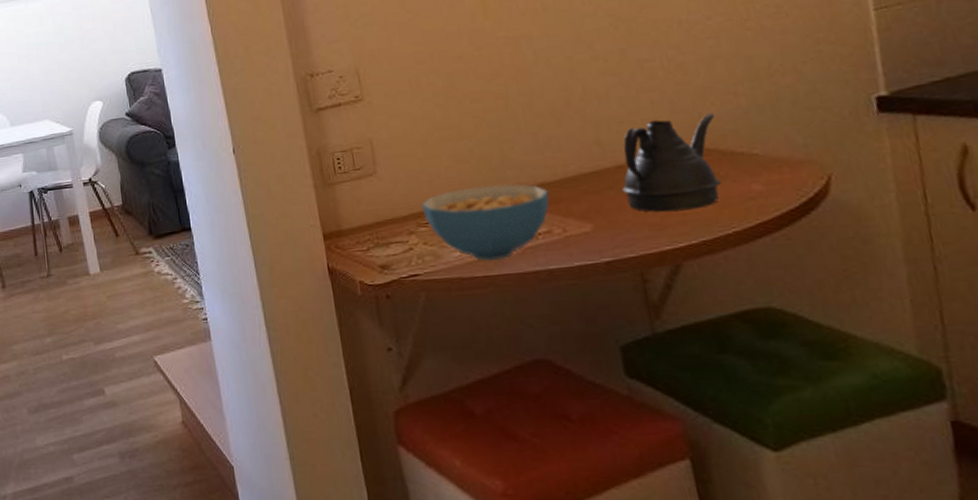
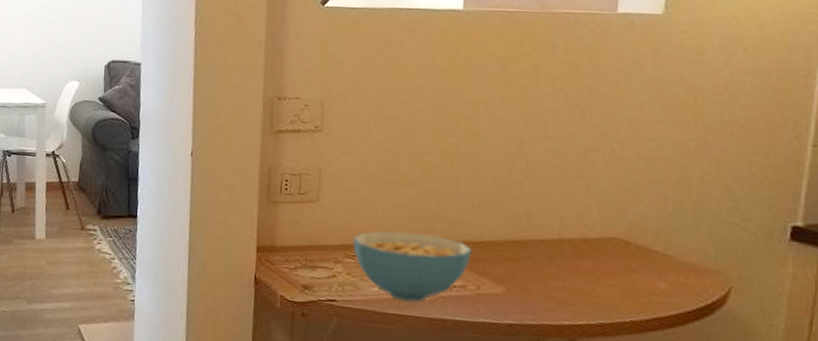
teapot: present [622,113,722,213] -> none [539,205,641,294]

